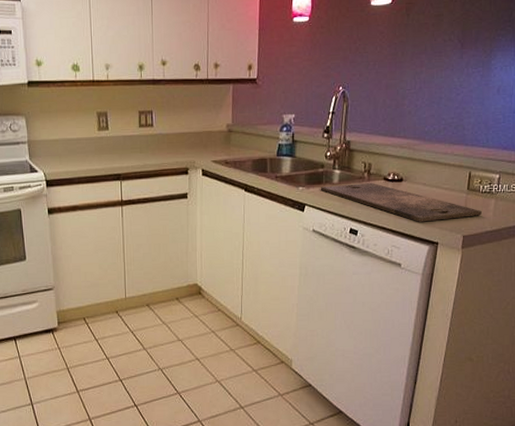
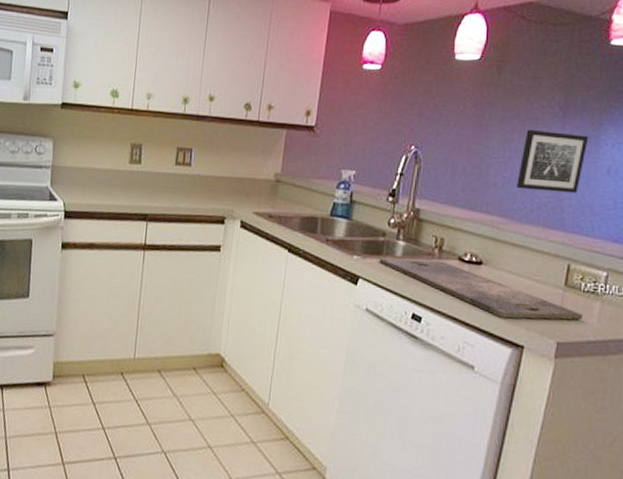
wall art: none [427,61,482,114] -> present [516,130,589,194]

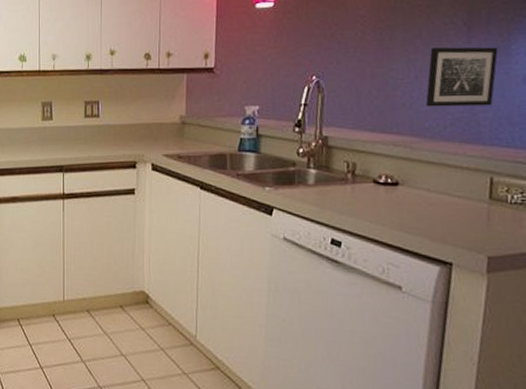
cutting board: present [379,258,583,320] -> none [291,185,513,236]

